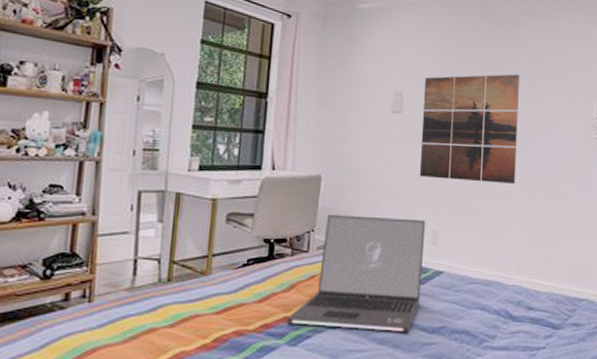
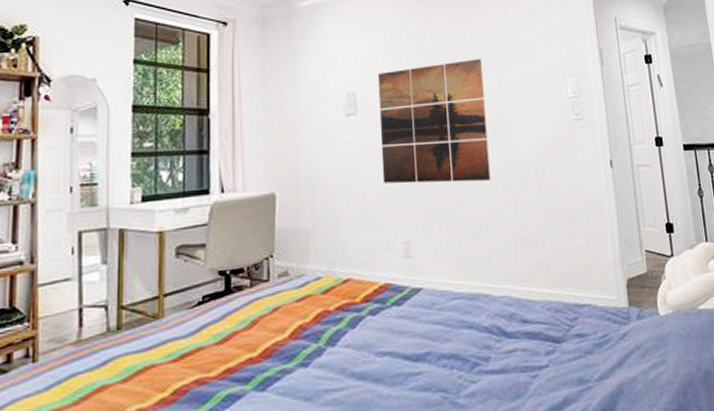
laptop: present [287,215,426,333] -> none [253,232,400,367]

